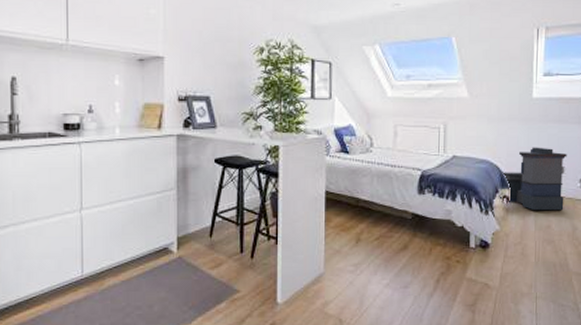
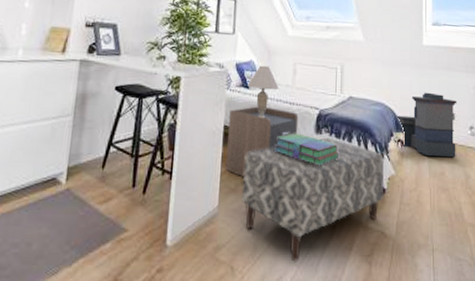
nightstand: none [328,170,401,238] -> present [225,106,299,177]
table lamp: none [347,129,380,183] -> present [248,65,279,119]
bench: none [347,197,488,313] -> present [242,137,384,262]
stack of books: none [376,195,443,225] -> present [273,133,340,166]

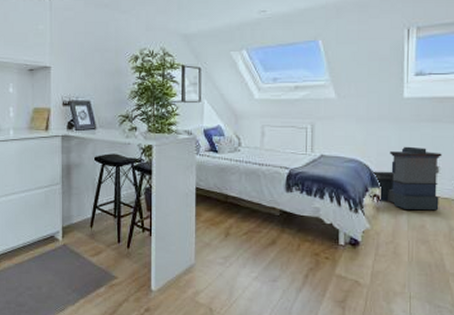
nightstand: present [225,106,299,177] -> none [199,168,268,232]
bench: present [242,137,384,262] -> none [217,195,358,306]
table lamp: present [248,65,279,119] -> none [216,130,248,180]
stack of books: present [273,133,340,166] -> none [244,192,311,222]

